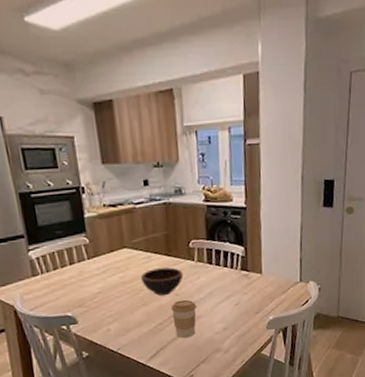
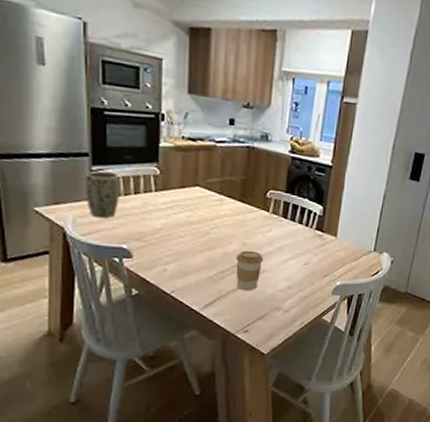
plant pot: none [24,248,58,292] -> present [85,170,120,218]
bowl: present [140,267,184,296] -> none [208,213,255,244]

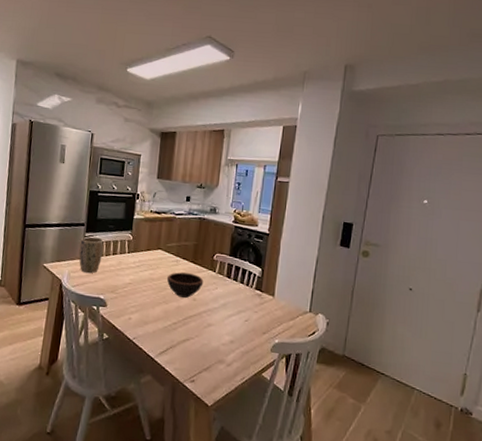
bowl: none [208,213,255,244] -> present [166,272,204,299]
coffee cup: present [236,250,263,291] -> none [186,305,210,343]

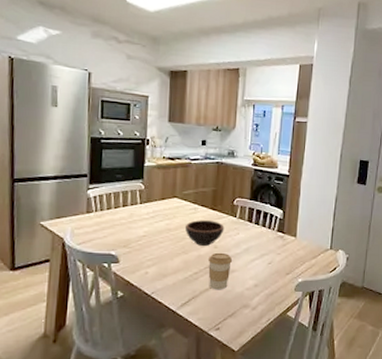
plant pot: present [78,236,104,273] -> none [82,188,111,228]
coffee cup: none [186,305,210,343] -> present [208,252,232,290]

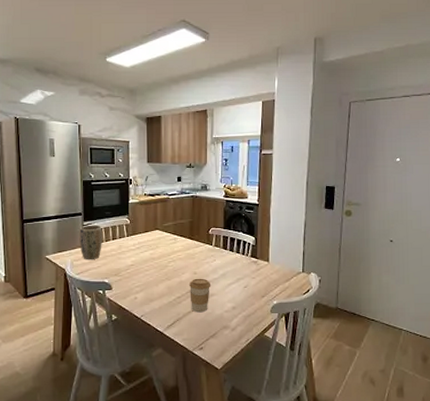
plant pot: none [82,188,111,228] -> present [79,225,102,259]
bowl: present [184,220,225,247] -> none [166,249,202,273]

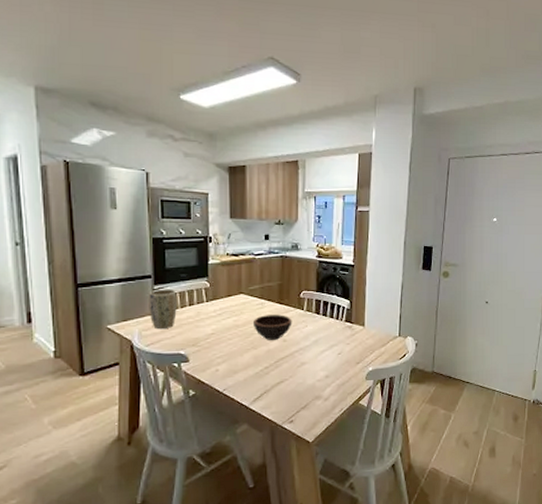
bowl: none [166,249,202,273] -> present [252,314,292,341]
coffee cup: present [190,278,210,313] -> none [278,346,301,383]

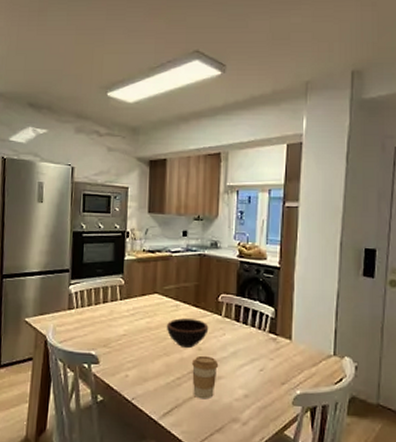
plant pot: present [149,289,177,329] -> none [64,284,92,325]
coffee cup: none [278,346,301,383] -> present [192,355,218,400]

